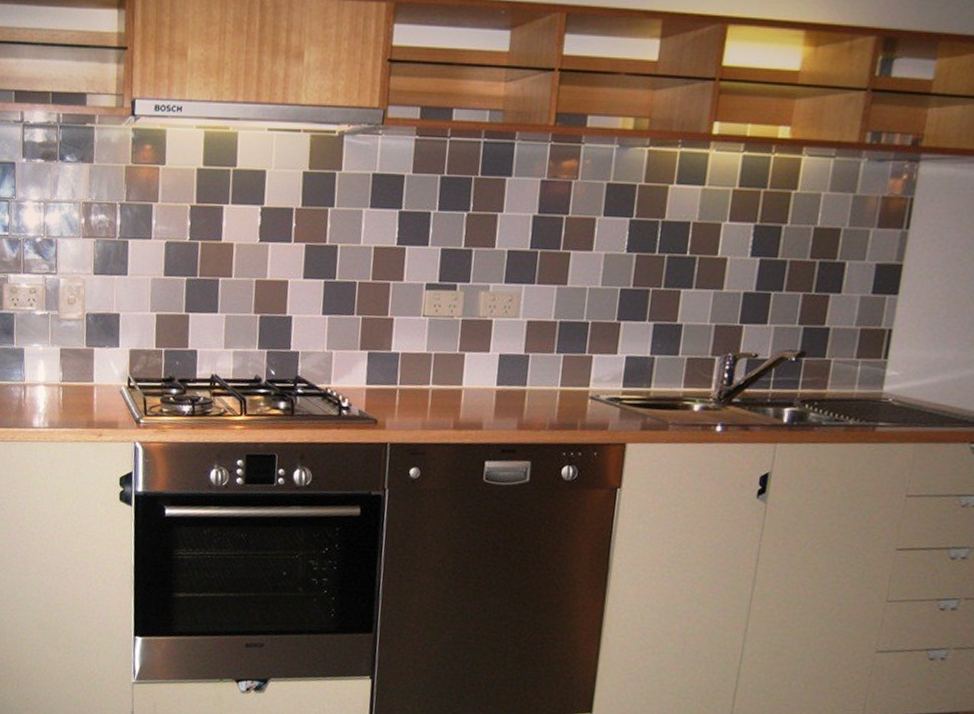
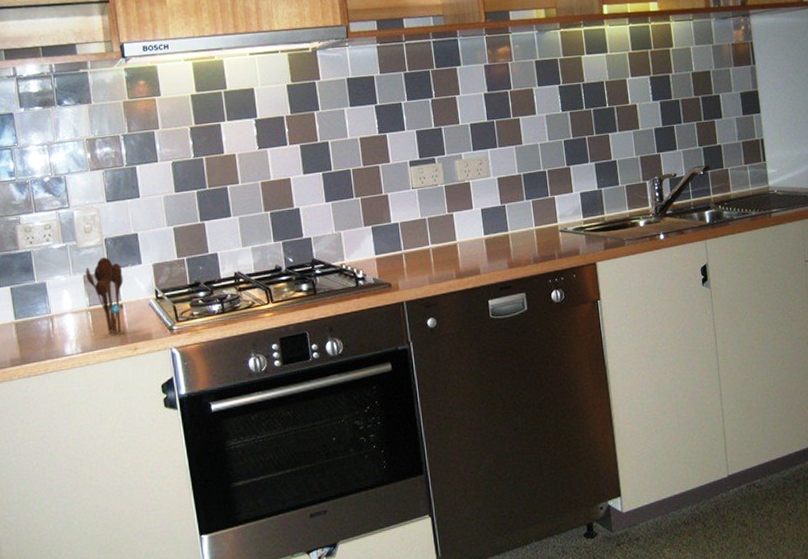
utensil holder: none [63,333,99,416] -> present [85,257,124,335]

